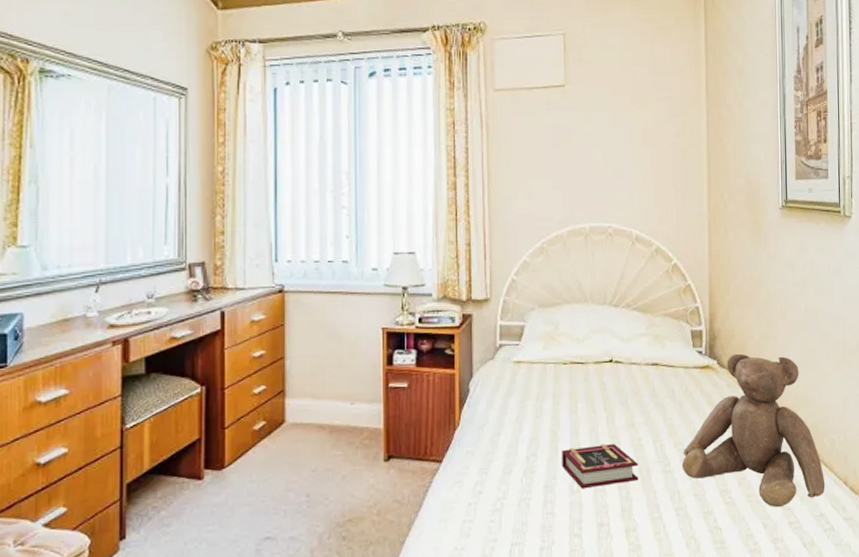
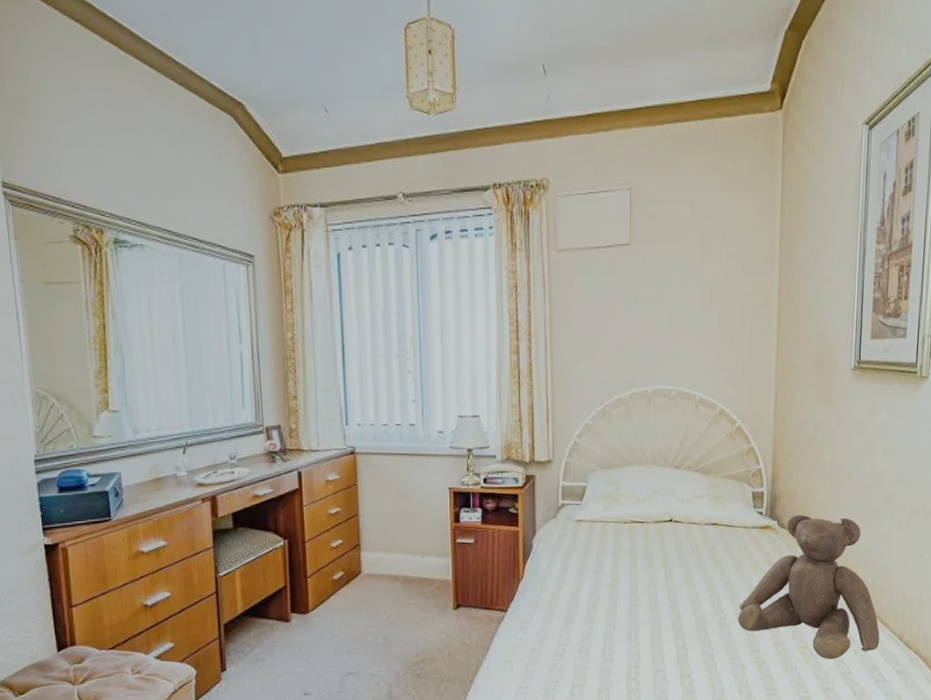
book: present [562,443,639,488] -> none [621,597,695,637]

